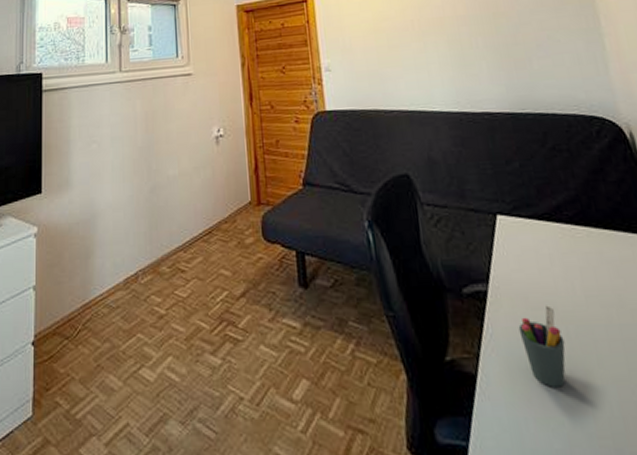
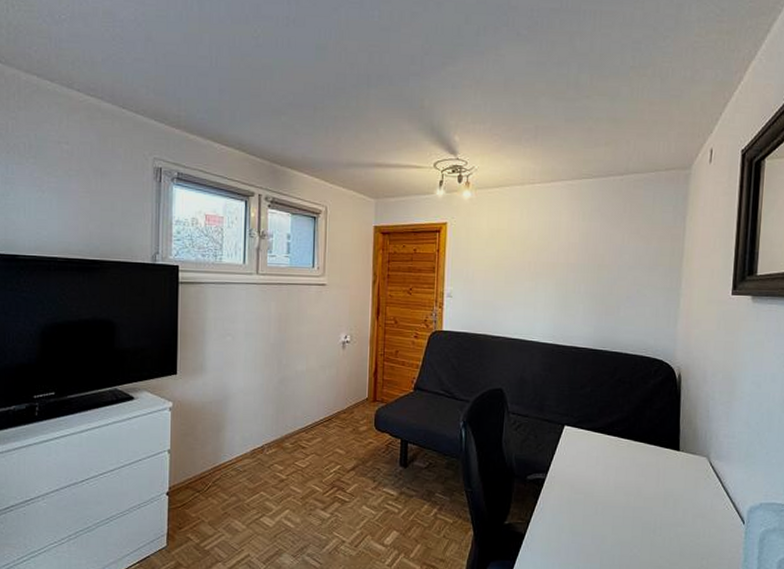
pen holder: present [518,305,566,388] -> none [562,491,593,545]

